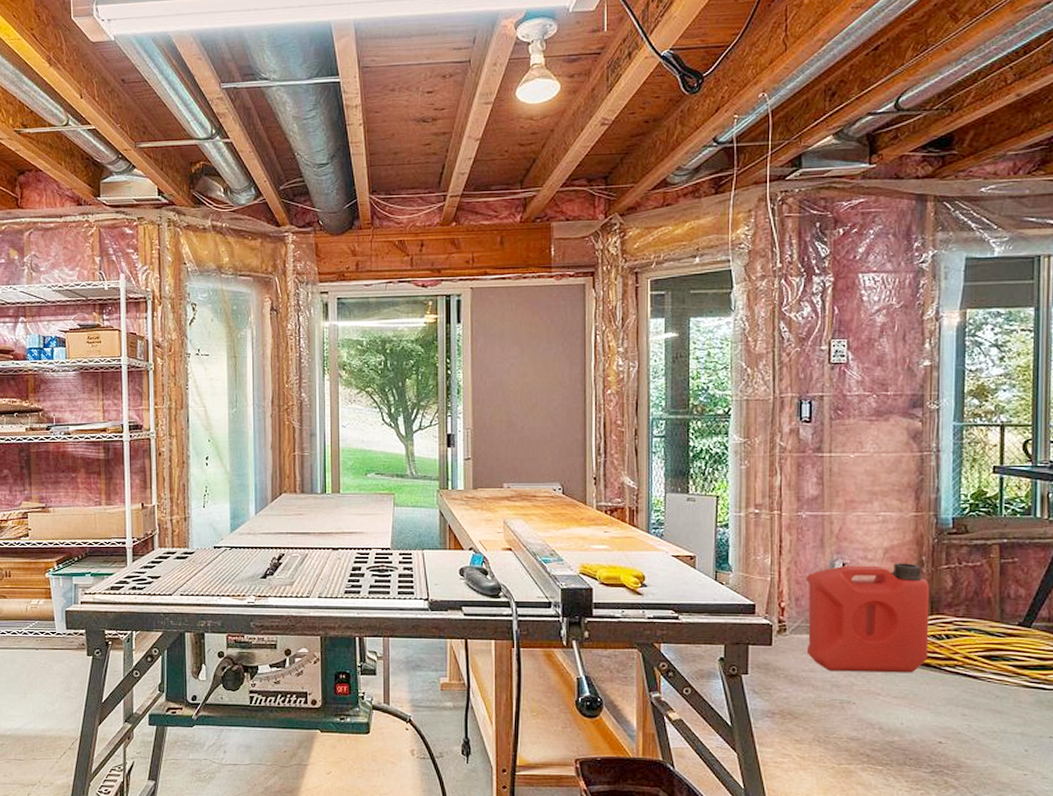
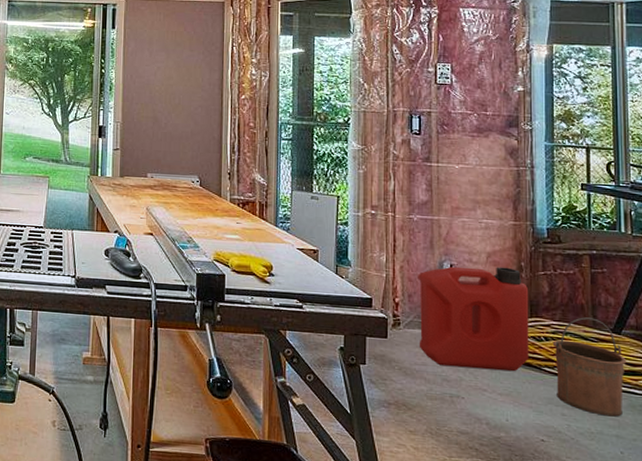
bucket: none [954,611,1037,714] -> present [552,317,627,417]

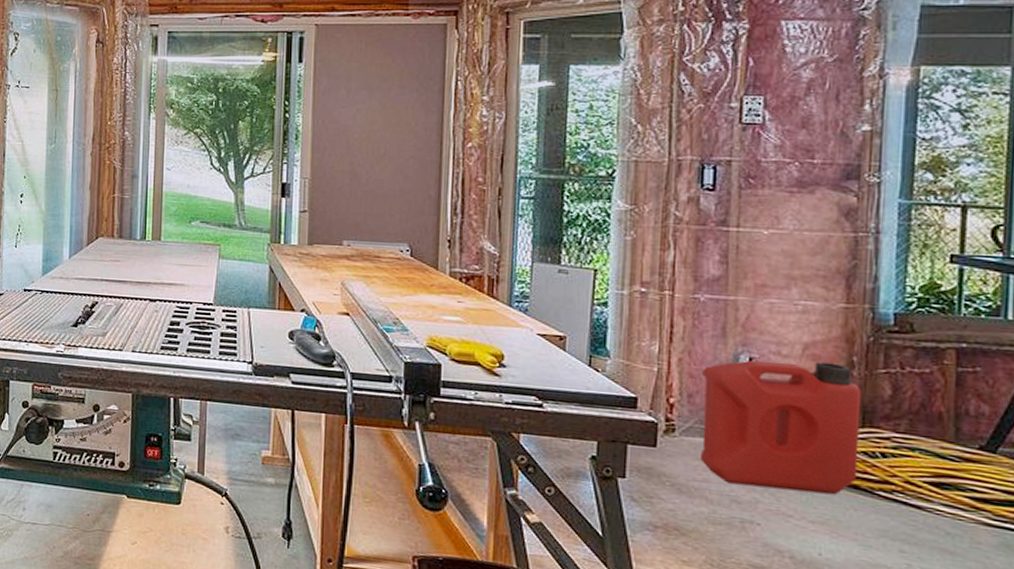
bucket: present [552,317,627,417] -> none [892,429,1003,558]

